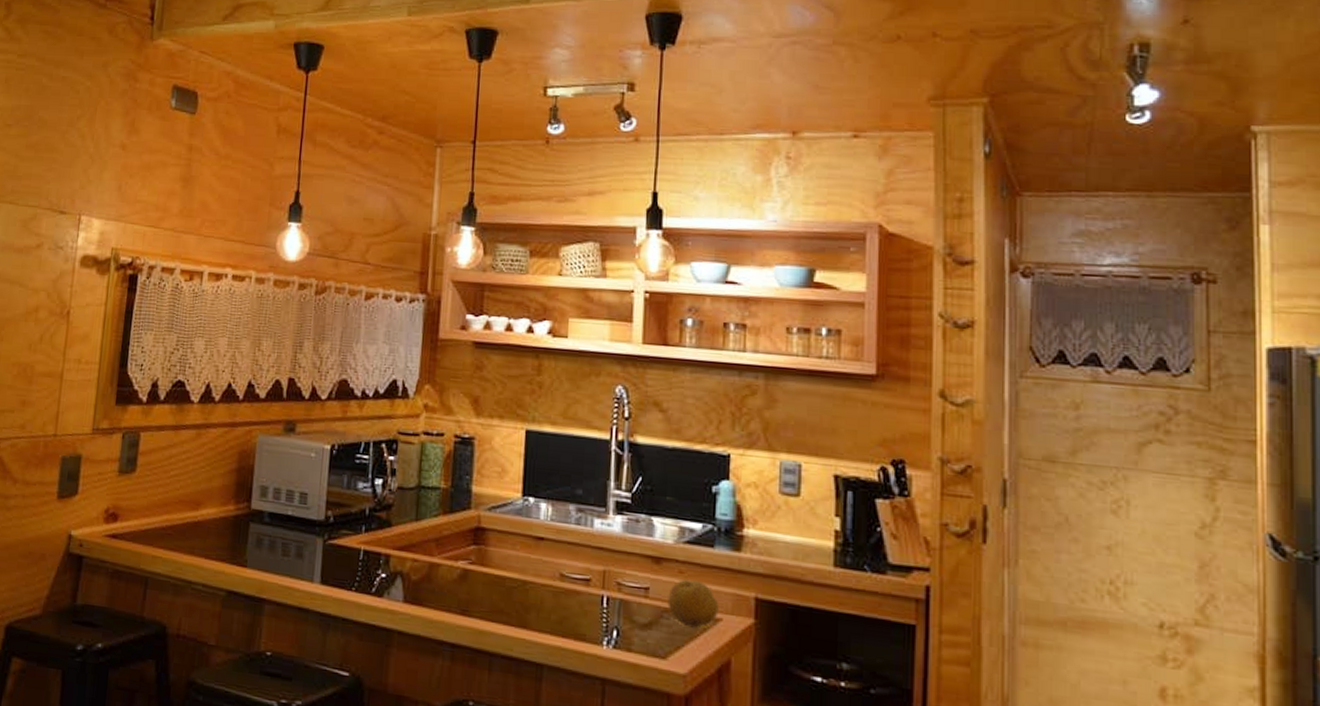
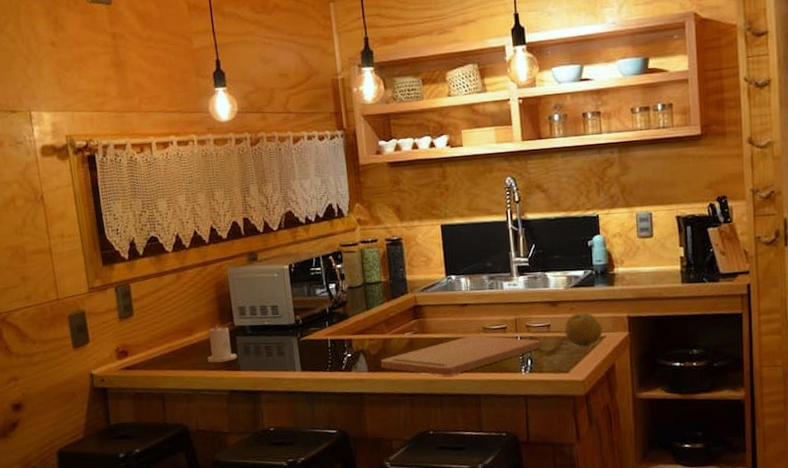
candle: none [210,502,246,553] -> present [207,324,237,363]
cutting board: none [421,581,632,631] -> present [381,335,540,376]

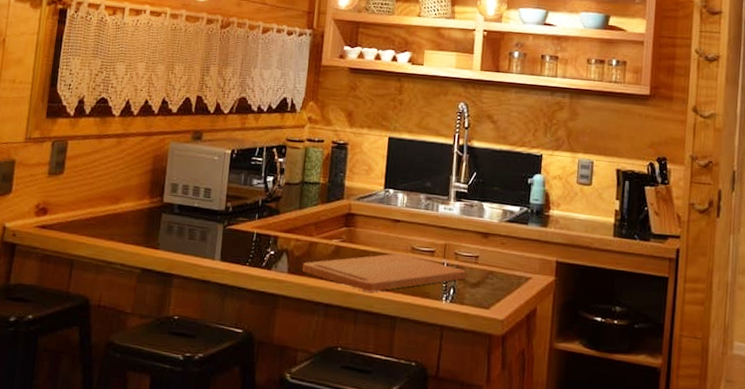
candle: present [207,324,237,363] -> none [127,197,159,238]
fruit: present [564,312,603,347] -> none [492,248,530,285]

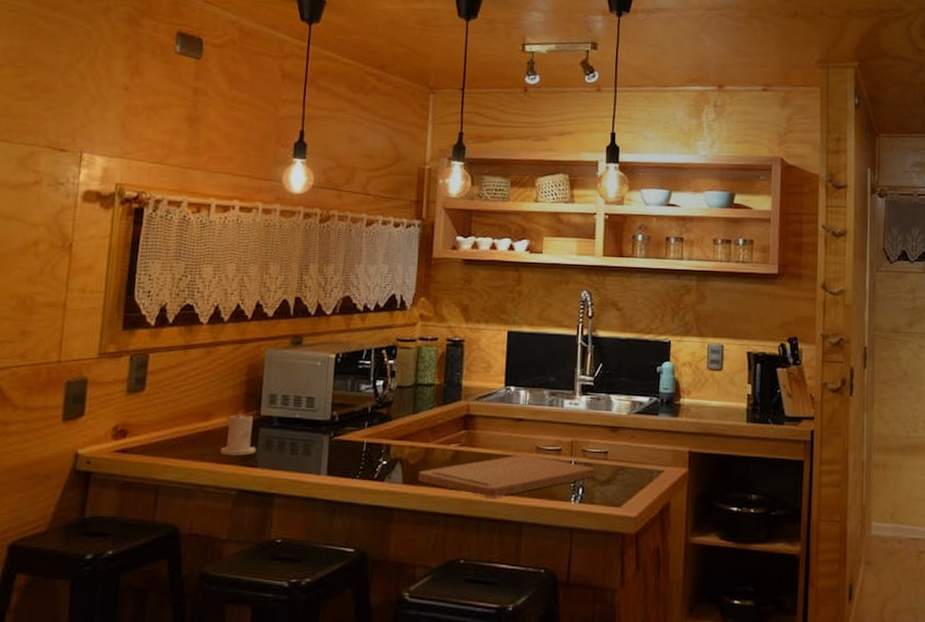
candle: none [127,197,159,238] -> present [220,411,256,456]

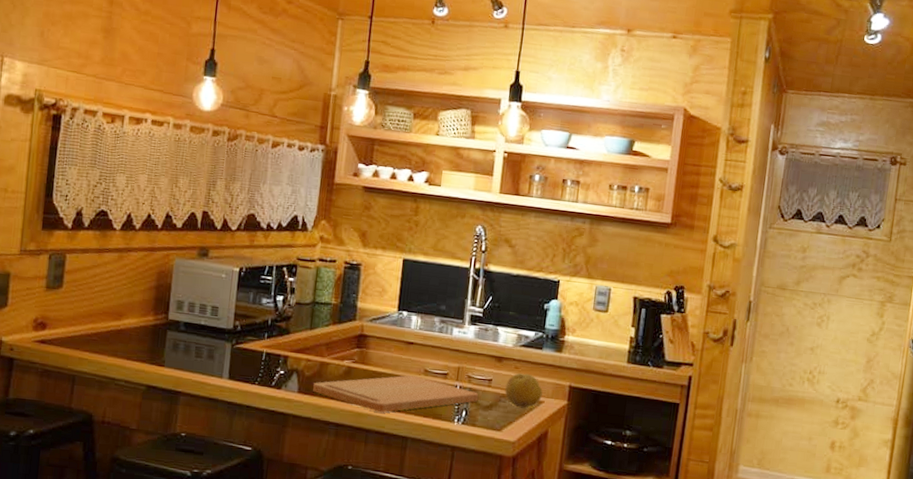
candle: present [220,411,256,456] -> none [131,314,164,355]
fruit: none [622,442,662,480] -> present [505,373,543,408]

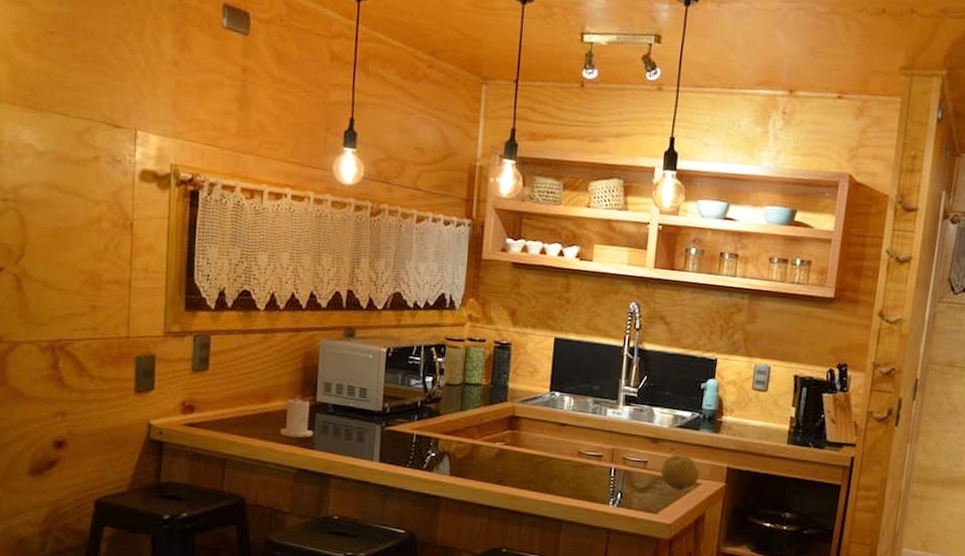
candle: none [131,314,164,355] -> present [280,396,313,438]
cutting board: present [313,375,478,413] -> none [465,457,633,495]

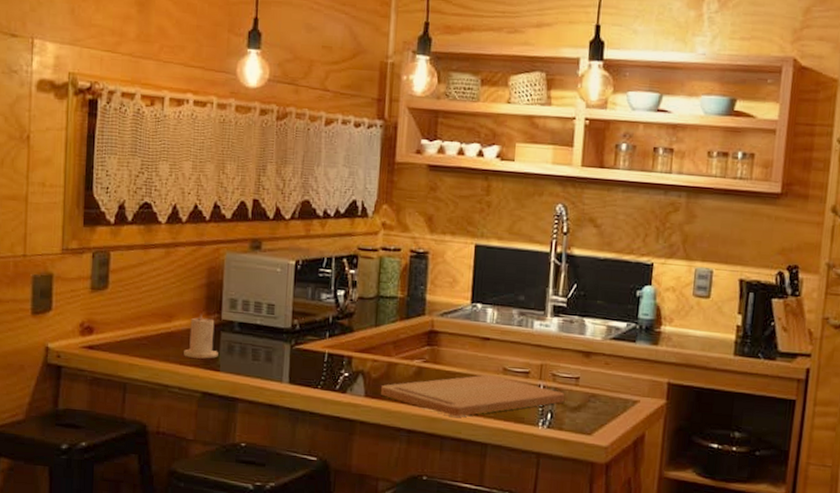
cutting board: none [465,457,633,495] -> present [381,375,564,417]
fruit: present [661,454,700,491] -> none [594,369,638,409]

